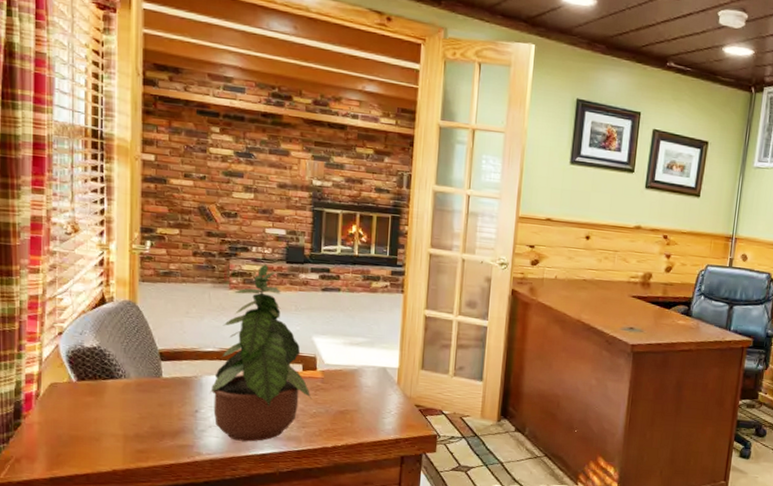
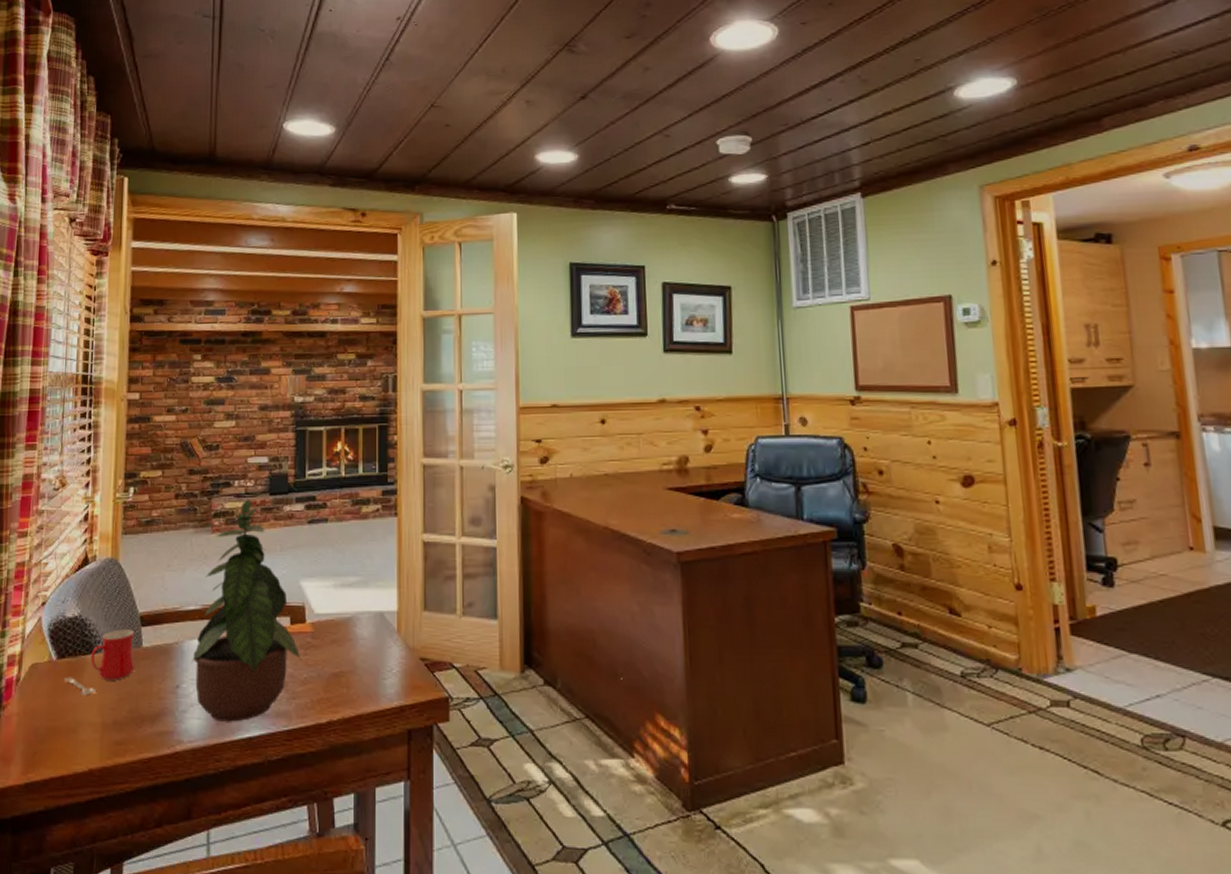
mug: none [84,361,155,412] -> present [63,629,135,695]

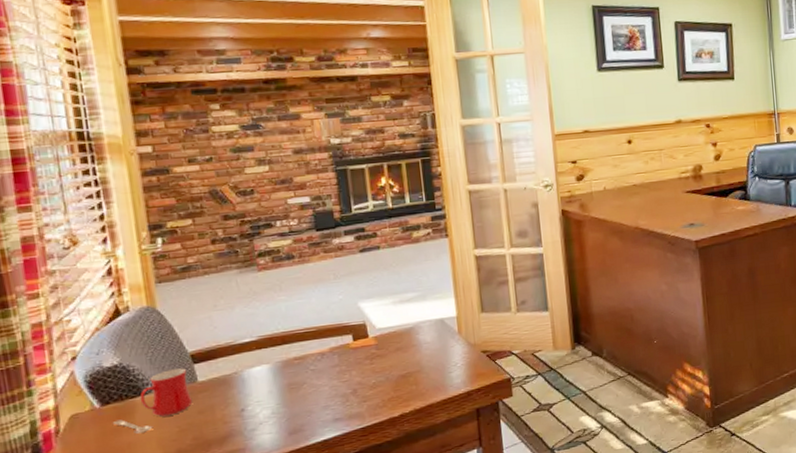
potted plant: present [192,499,301,722] -> none [254,237,368,432]

